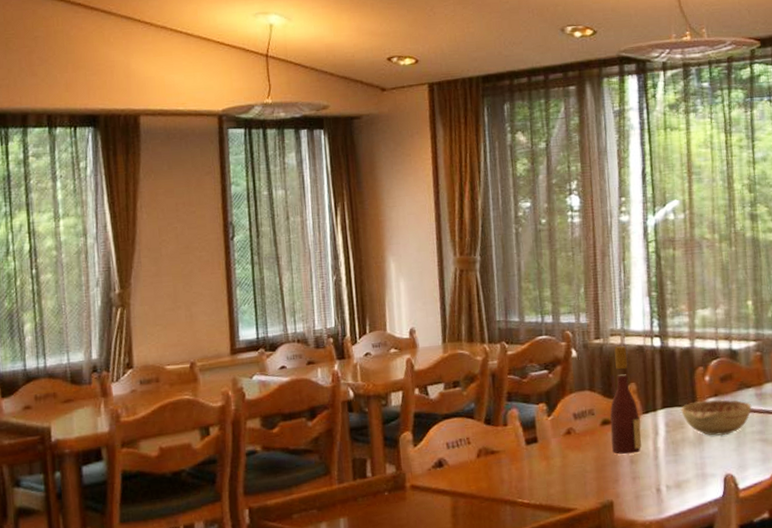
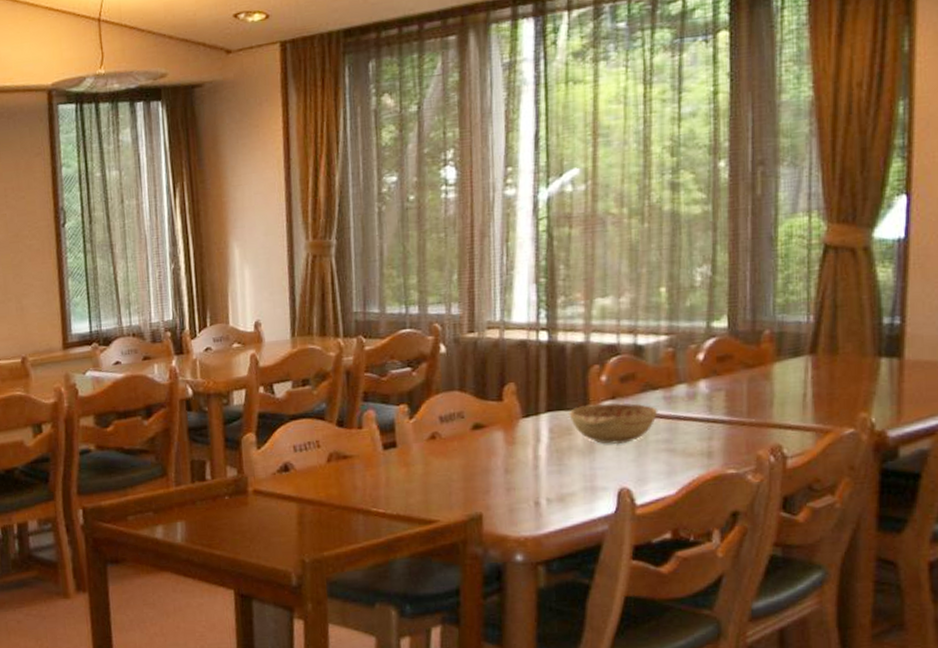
wine bottle: present [610,346,642,455] -> none [482,340,520,463]

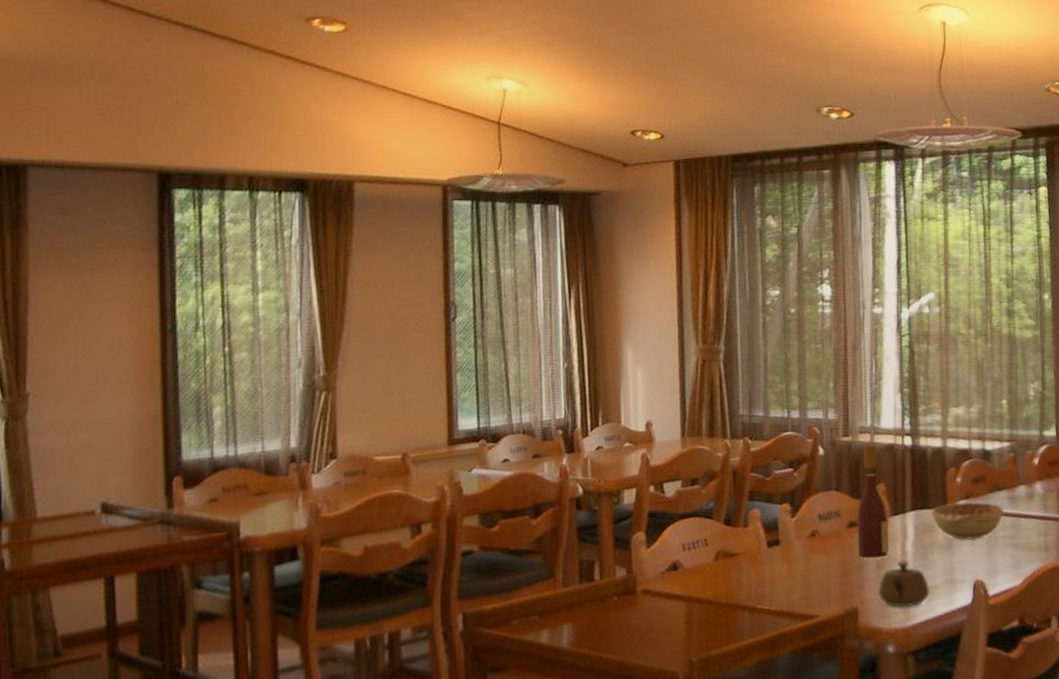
wine bottle: none [482,340,520,463] -> present [857,444,889,559]
teapot: none [505,465,565,515] -> present [877,561,930,607]

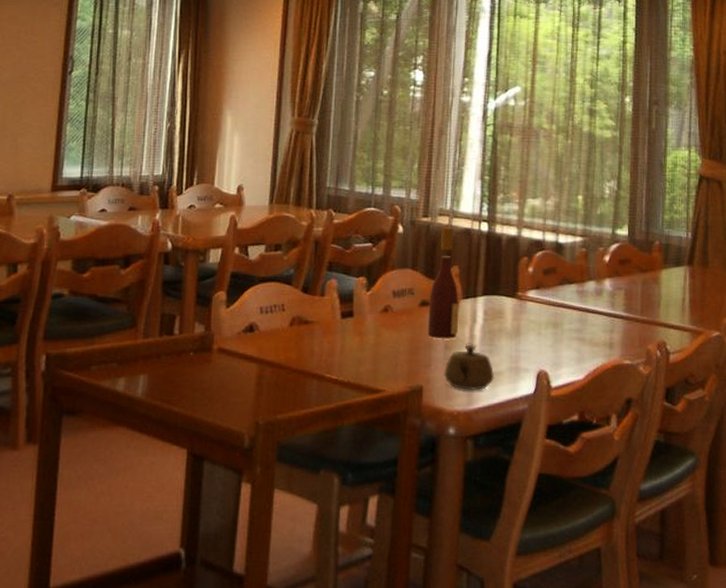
decorative bowl: present [931,501,1004,540] -> none [501,292,572,331]

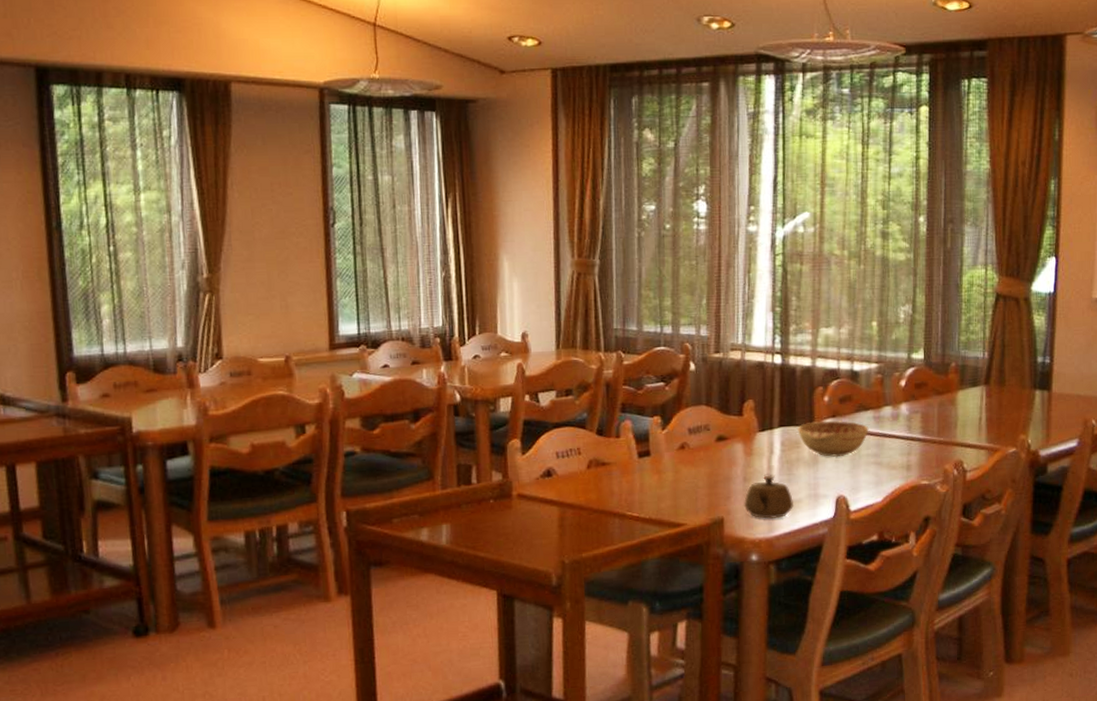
wine bottle: present [427,227,459,339] -> none [725,361,756,472]
decorative bowl: none [501,292,572,331] -> present [797,420,869,458]

